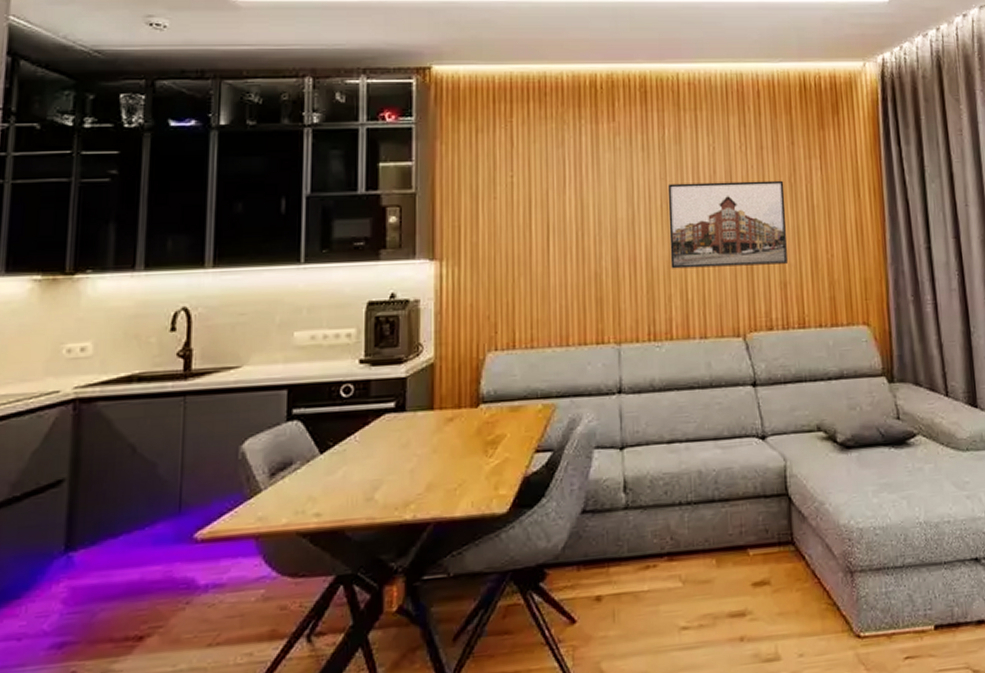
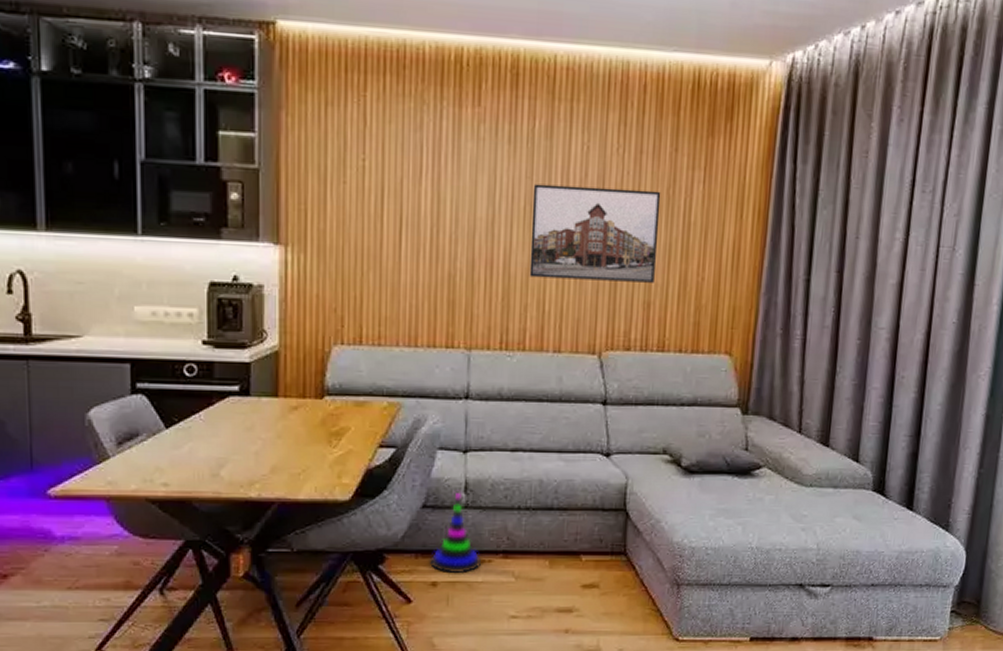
stacking toy: none [591,493,647,585] -> present [429,493,482,574]

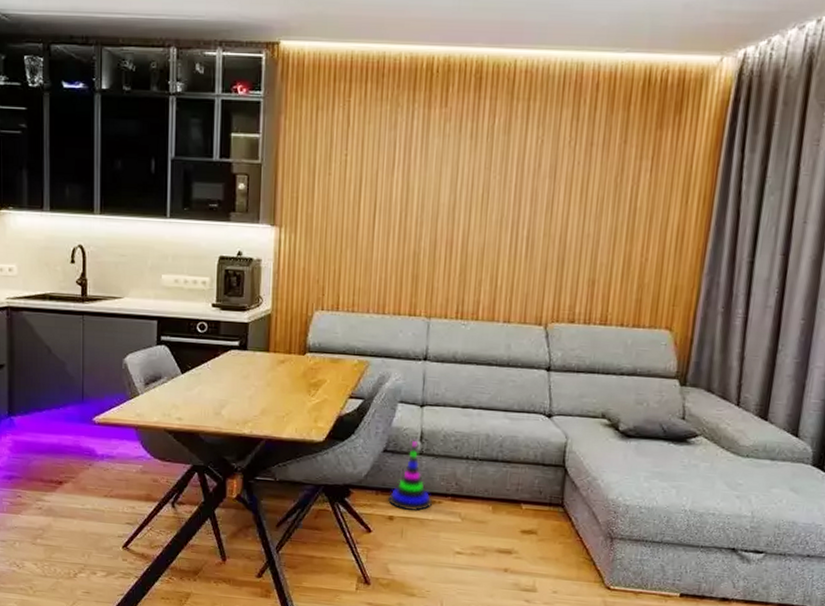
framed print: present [529,184,661,283] -> none [484,174,609,263]

